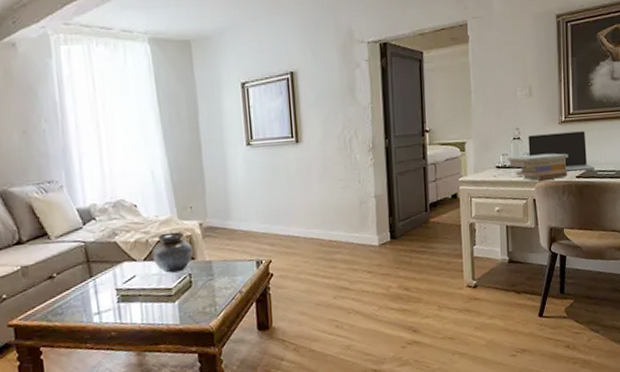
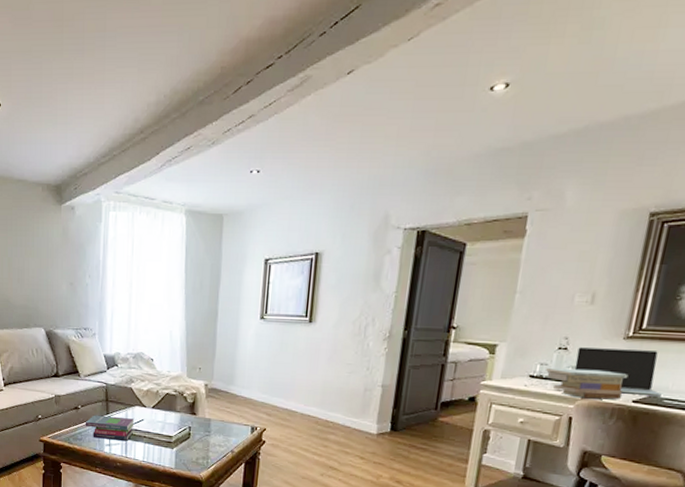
books: none [64,277,126,309] -> present [85,415,135,442]
vase: present [152,231,194,273] -> none [160,387,196,423]

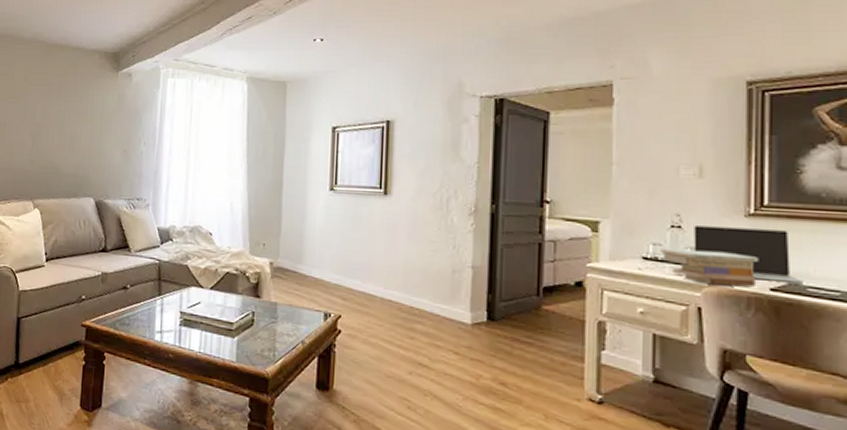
books: present [85,415,135,442] -> none [133,296,190,329]

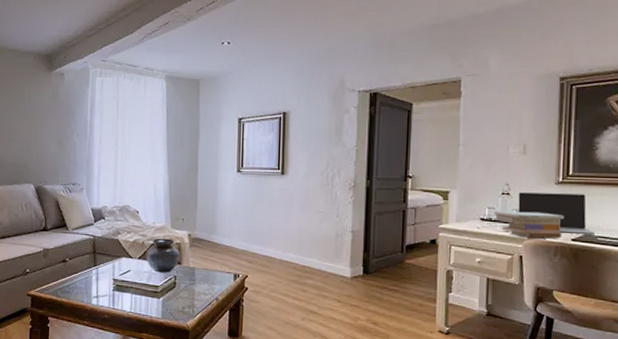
vase: none [219,265,260,308] -> present [146,238,181,273]

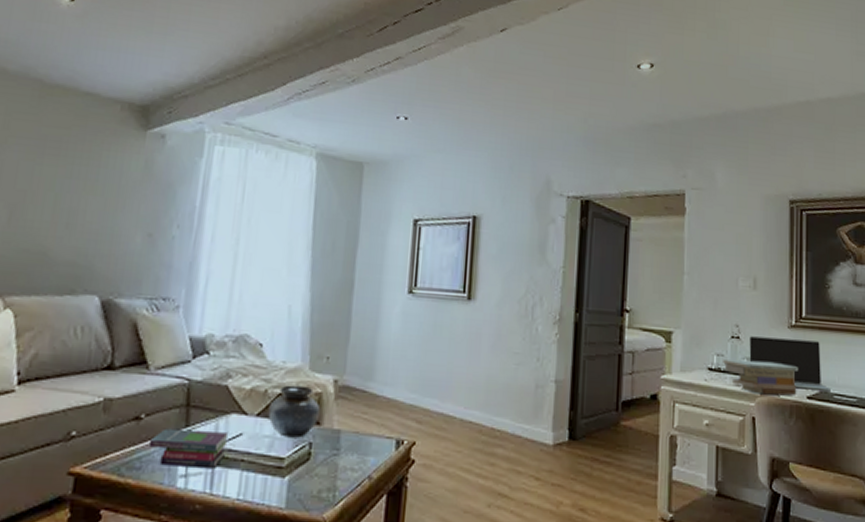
books: none [72,267,122,293] -> present [148,428,229,470]

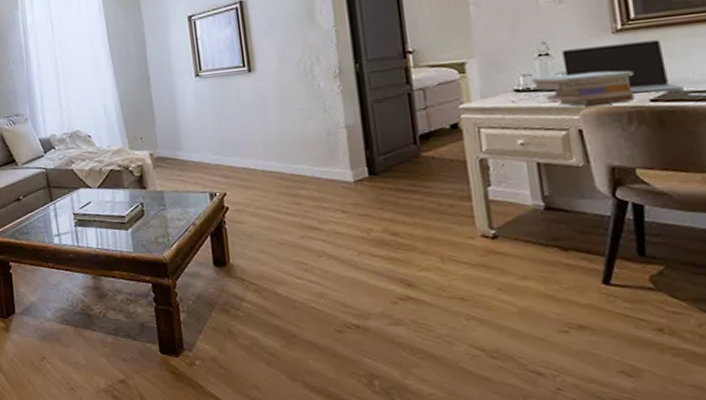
books: present [148,428,229,470] -> none [29,202,82,230]
vase: present [268,385,321,438] -> none [105,161,145,201]

